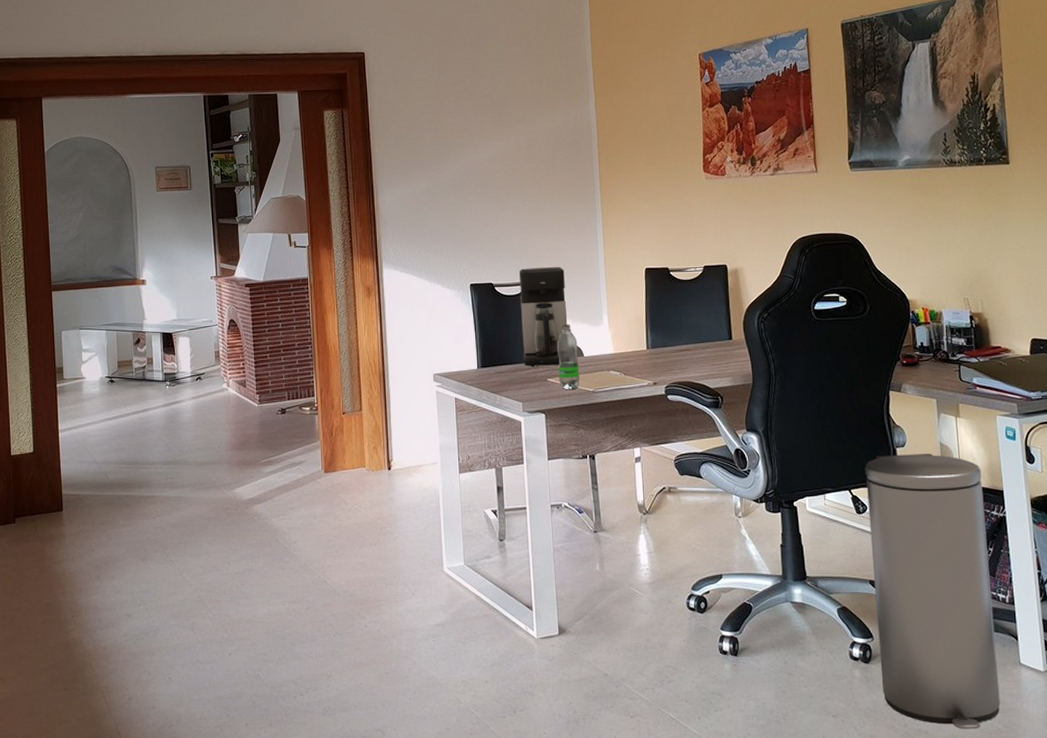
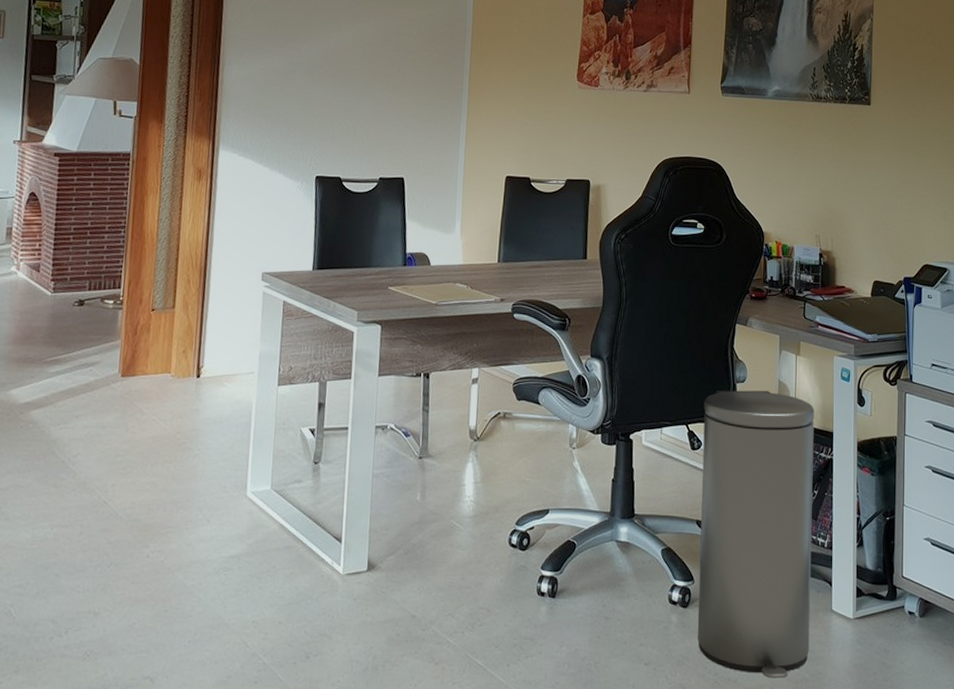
coffee maker: present [518,266,568,366] -> none [364,164,420,273]
bottle: present [556,324,580,389] -> none [400,229,426,300]

